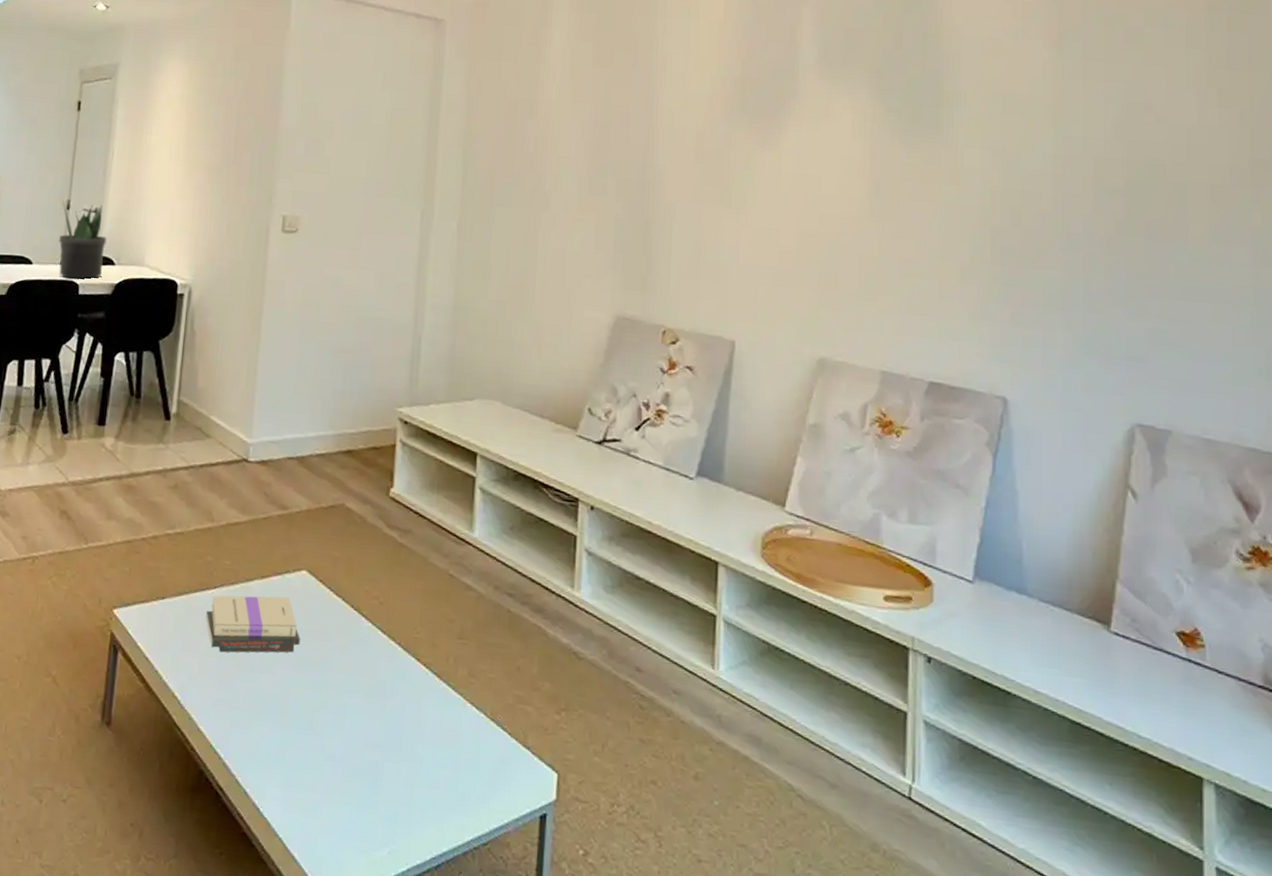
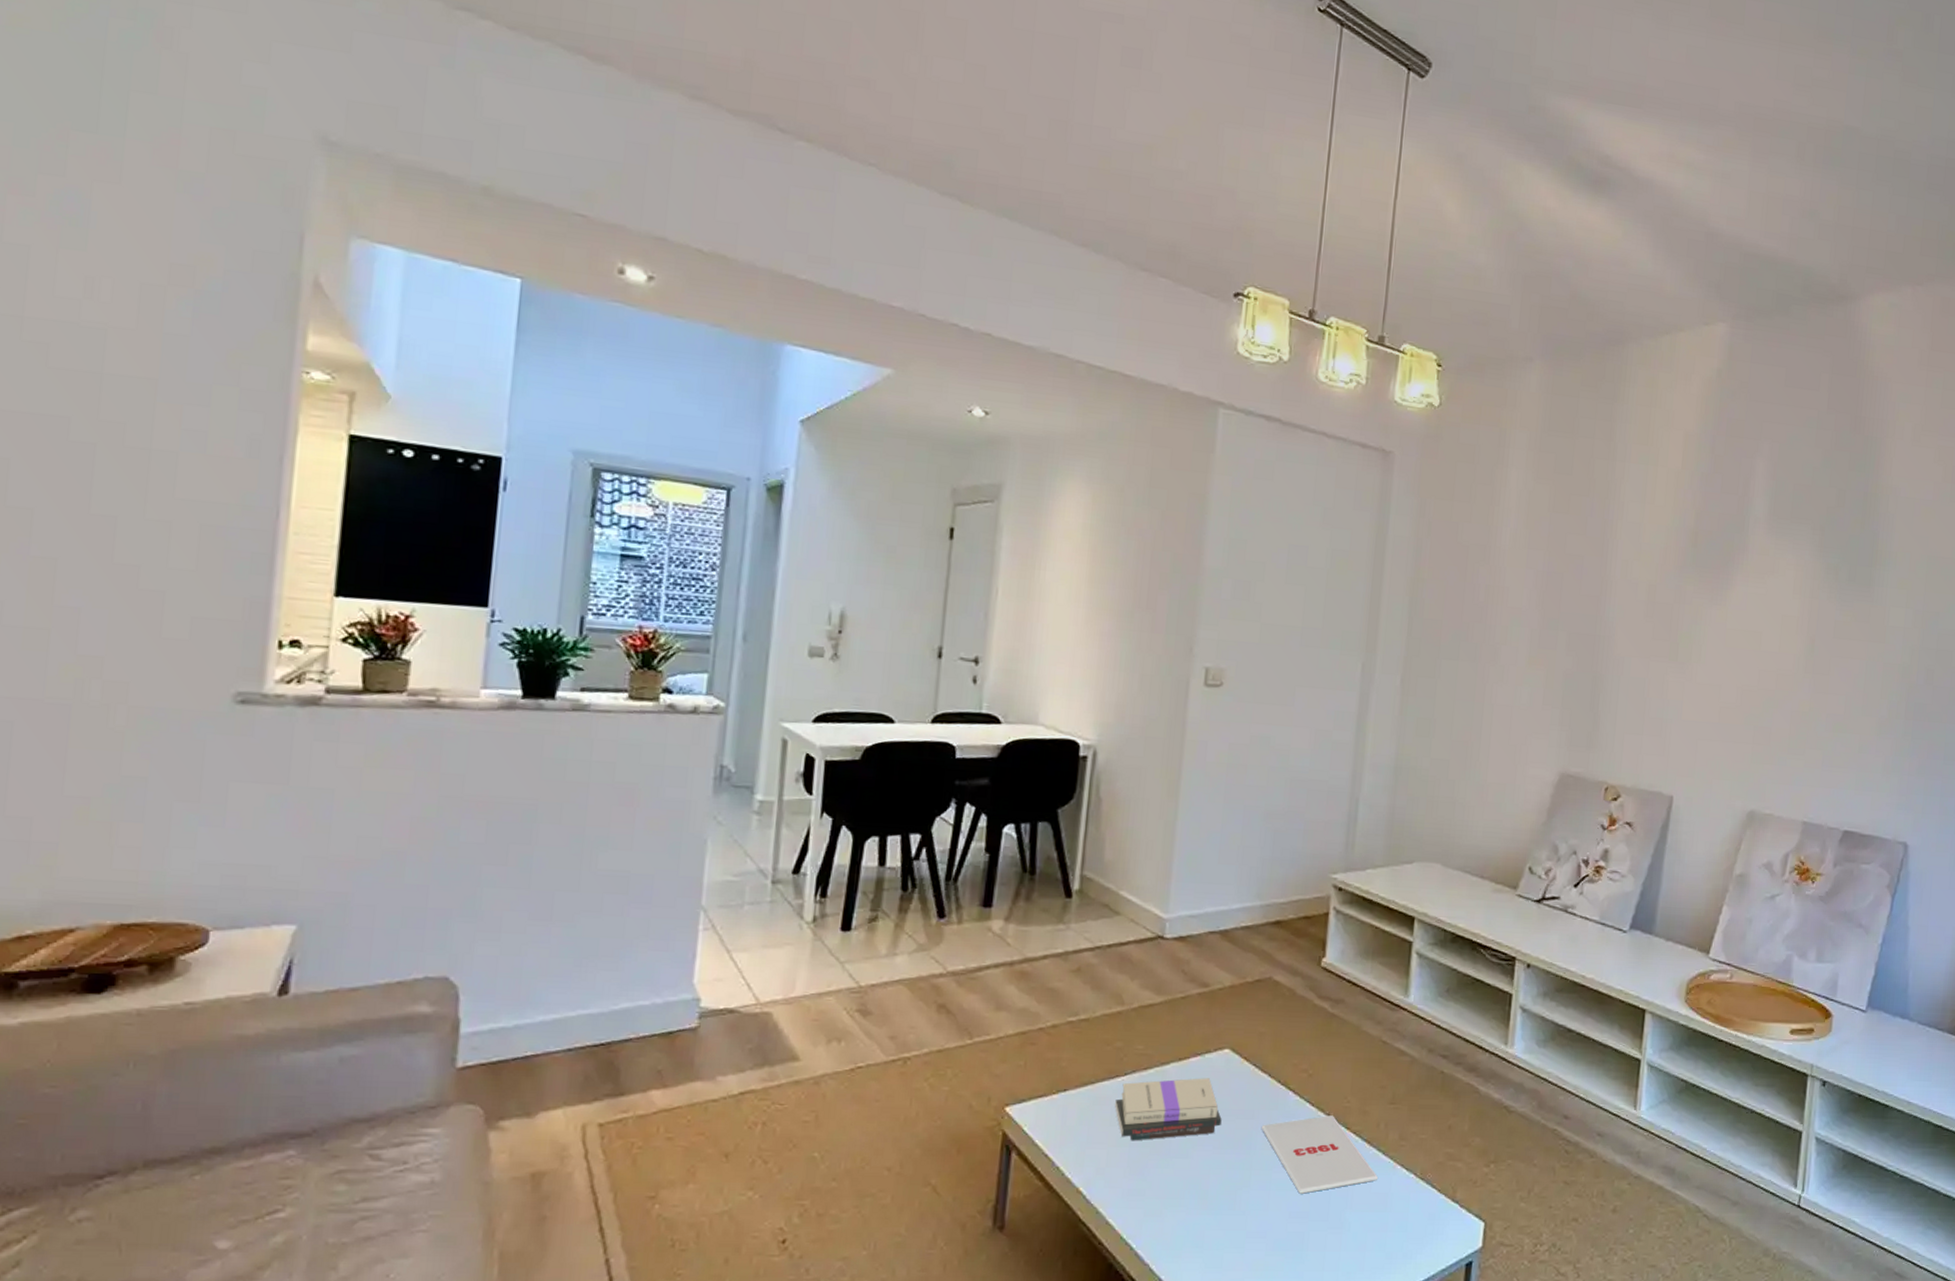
planter: present [58,202,107,280] -> none [927,649,991,741]
magazine: none [336,644,449,722] -> present [1261,1115,1379,1194]

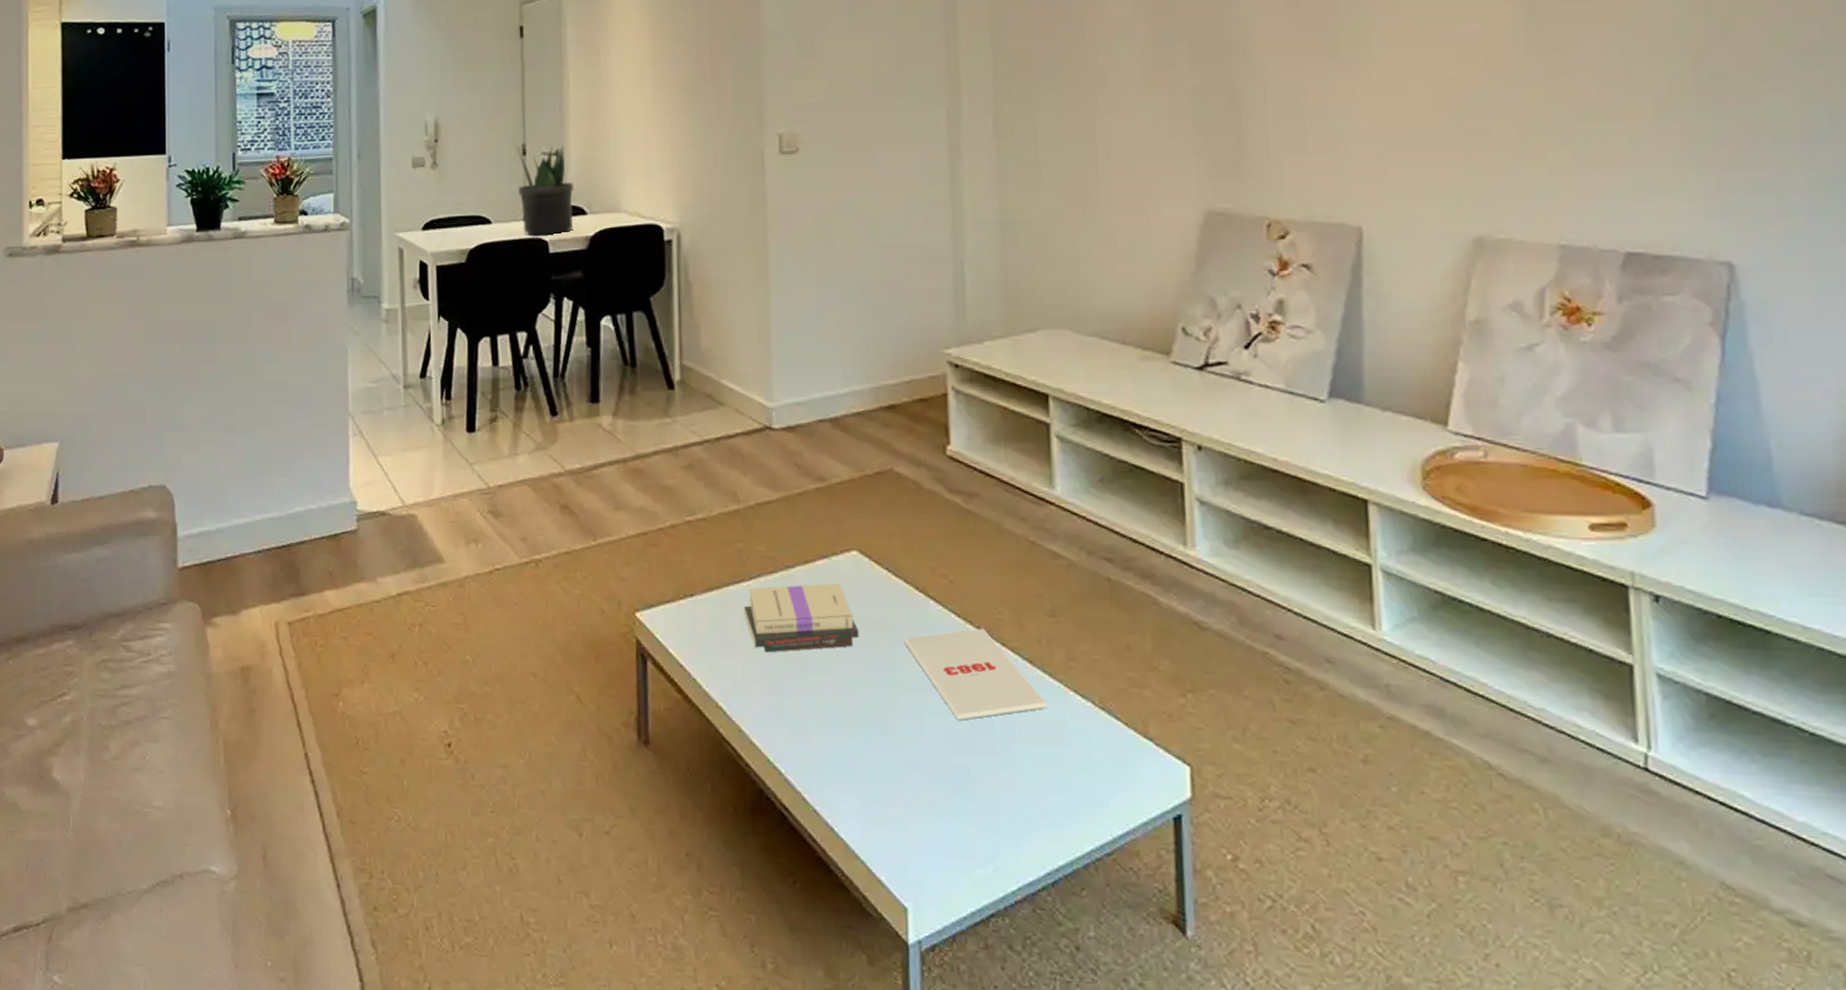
planter: none [927,649,991,741] -> present [517,145,574,235]

